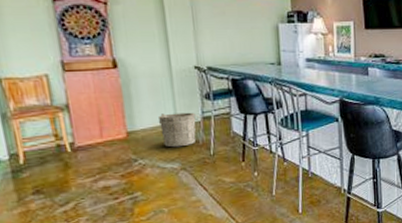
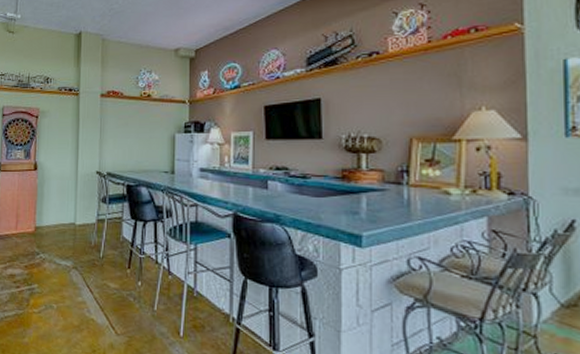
bucket: present [158,112,200,148] -> none [60,213,95,246]

